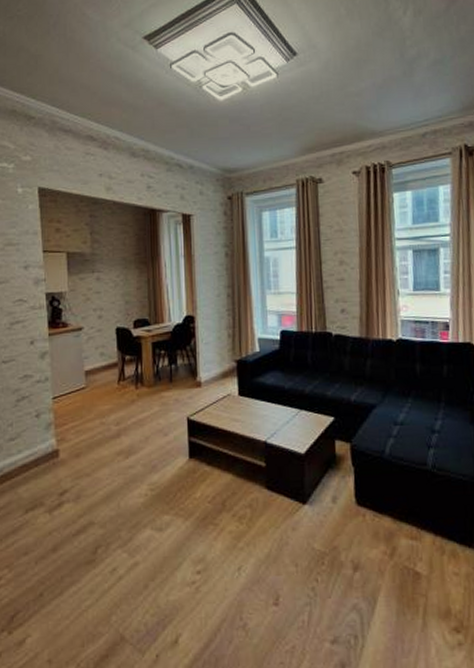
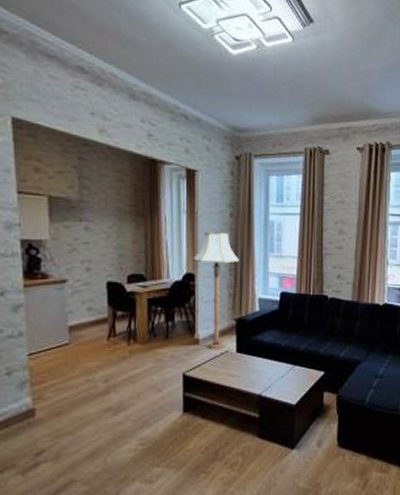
floor lamp: none [192,270,236,392] -> present [193,229,239,349]

